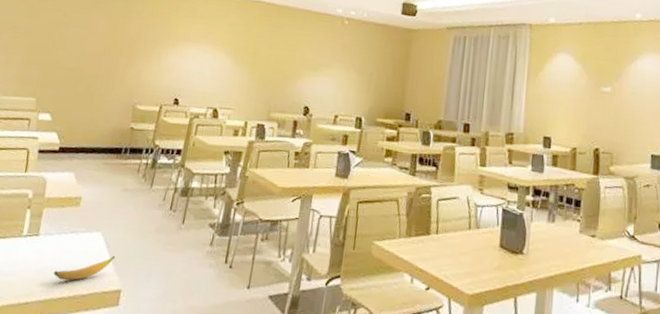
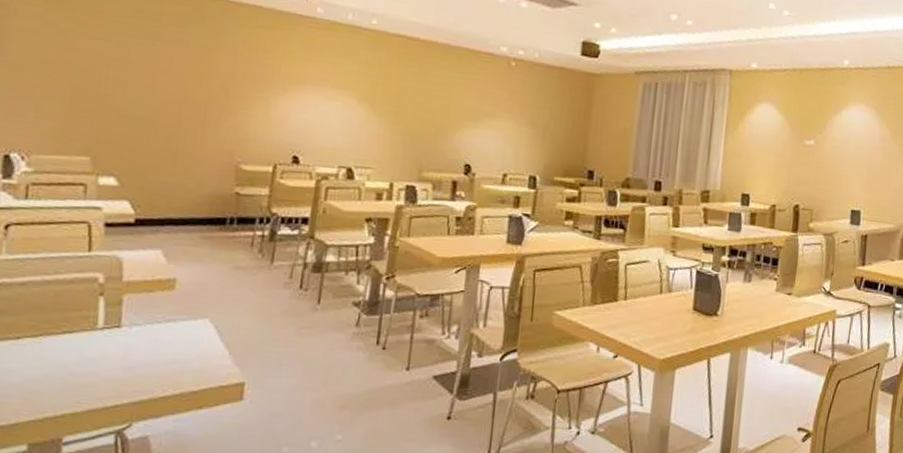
banana: present [53,256,116,281] -> none [148,345,233,377]

